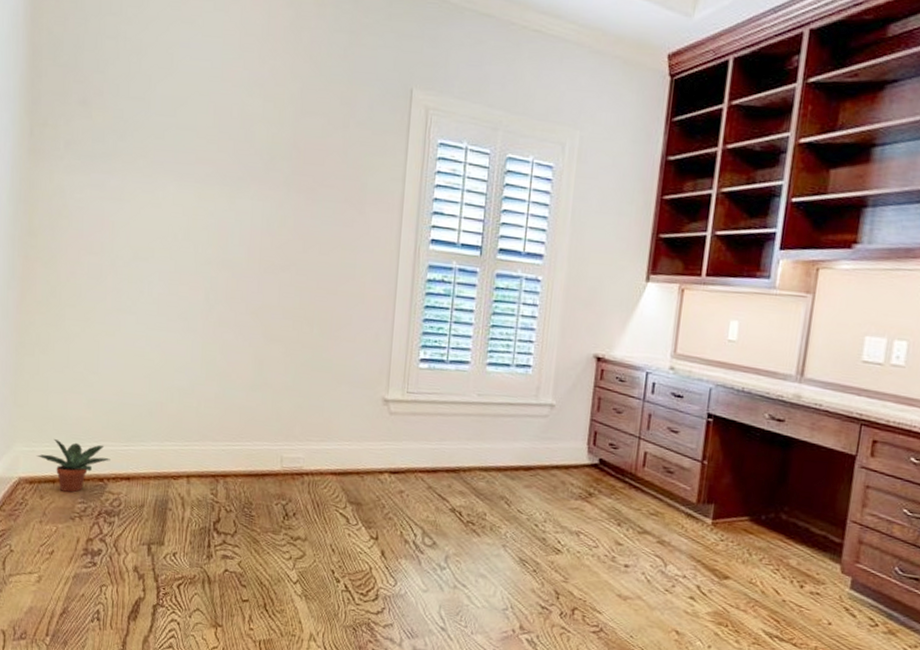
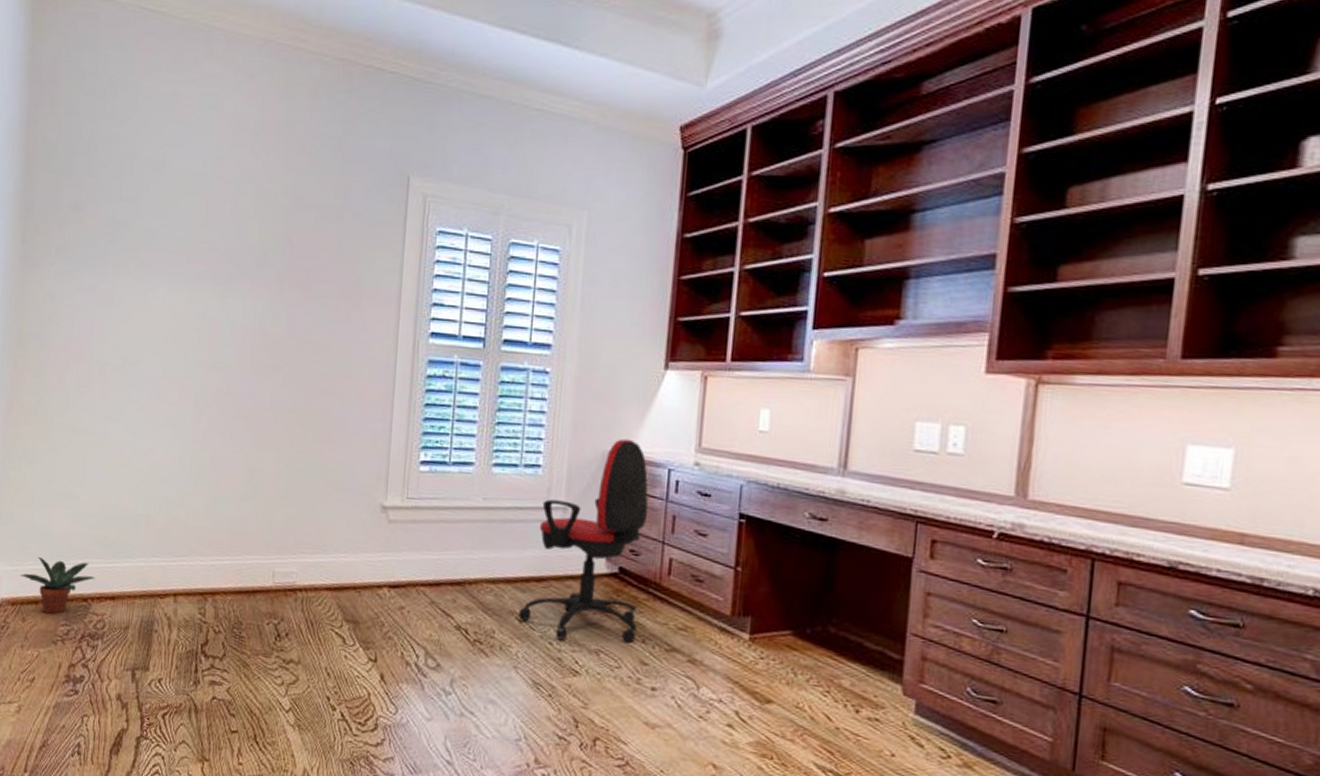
office chair: none [507,343,628,526] -> present [518,438,649,643]

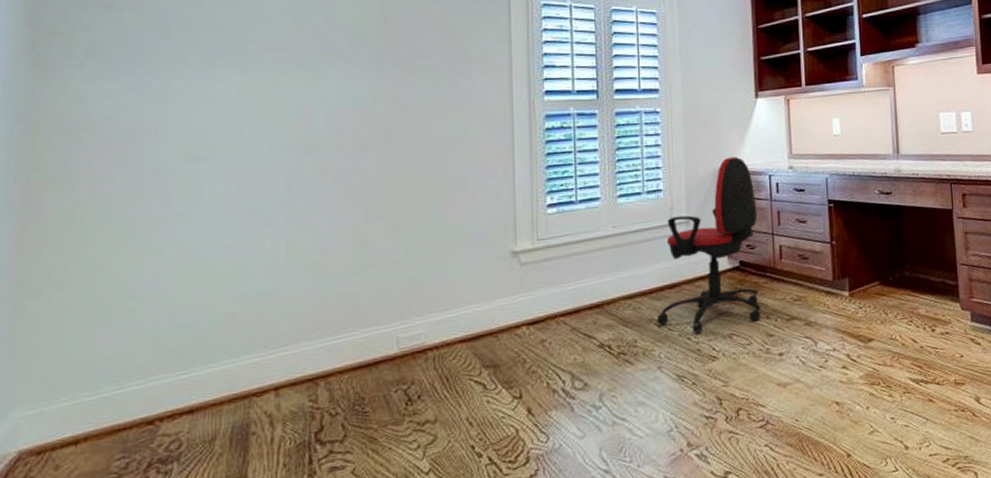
potted plant: present [20,557,95,614] -> none [48,380,163,452]

